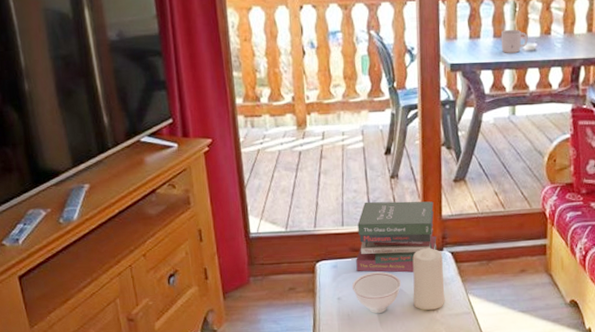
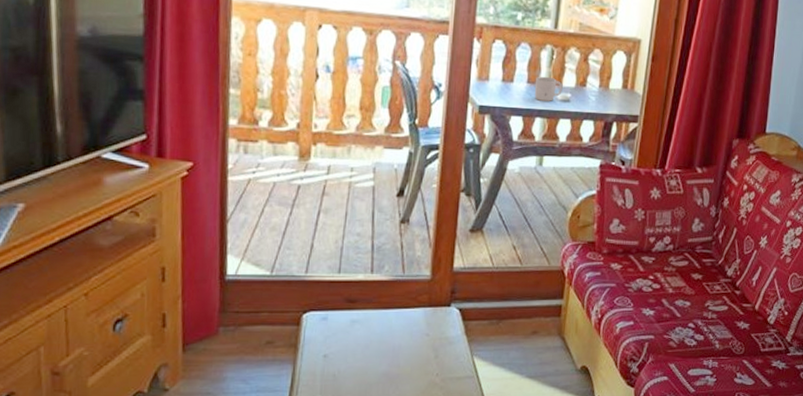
bowl: present [351,271,401,314] -> none [341,327,399,375]
books: present [356,201,437,273] -> none [349,247,445,329]
candle: present [412,248,445,311] -> none [411,303,449,373]

